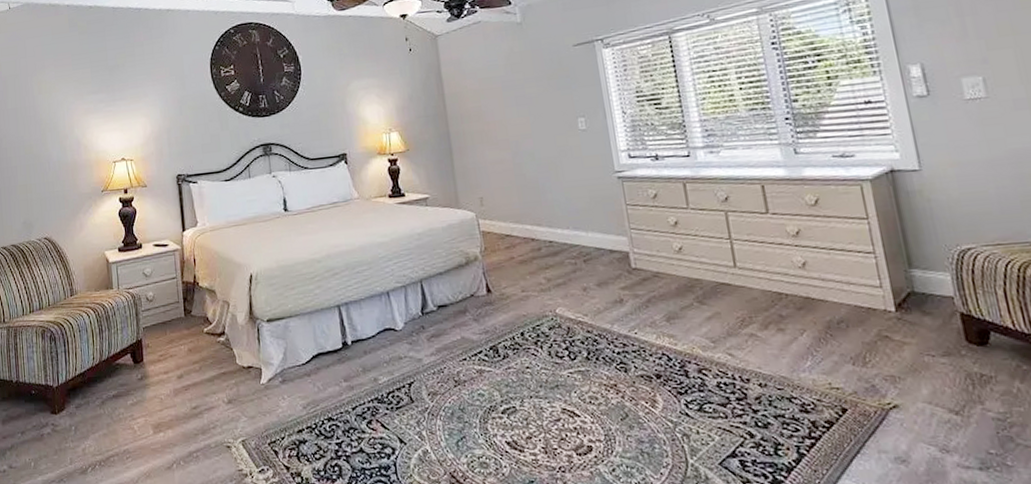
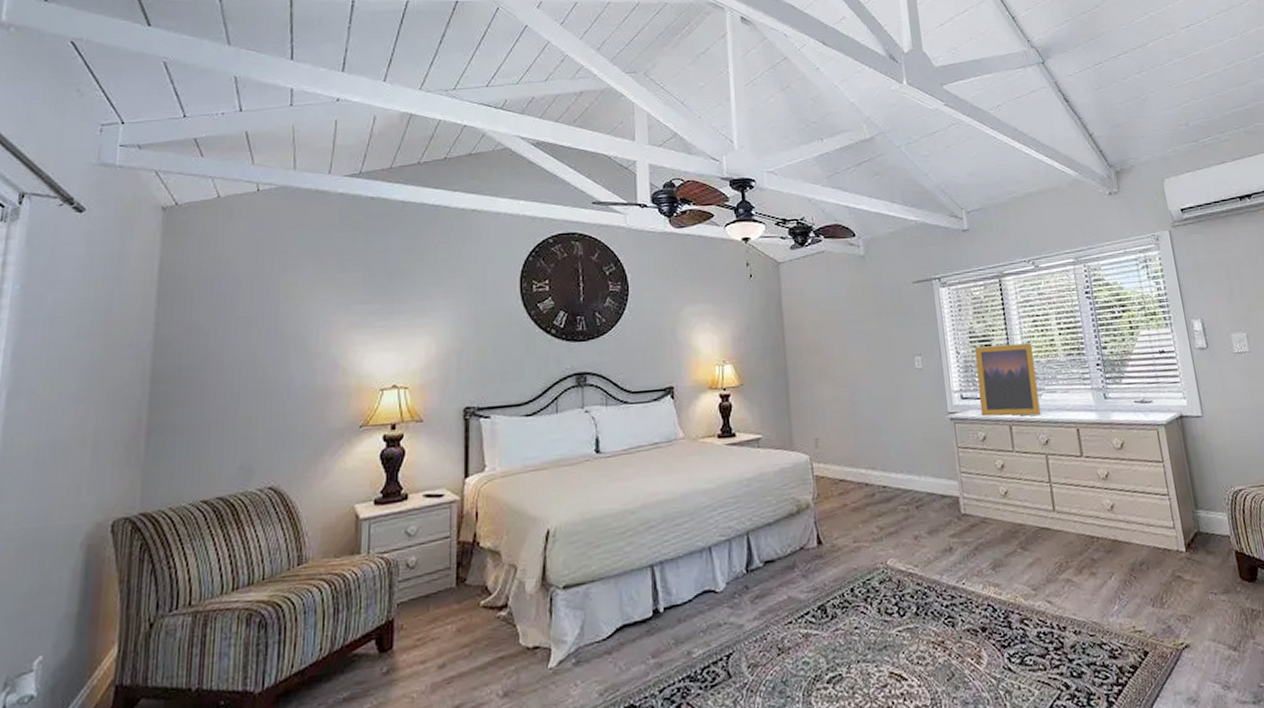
picture frame: none [642,99,719,175] -> present [974,343,1041,417]

